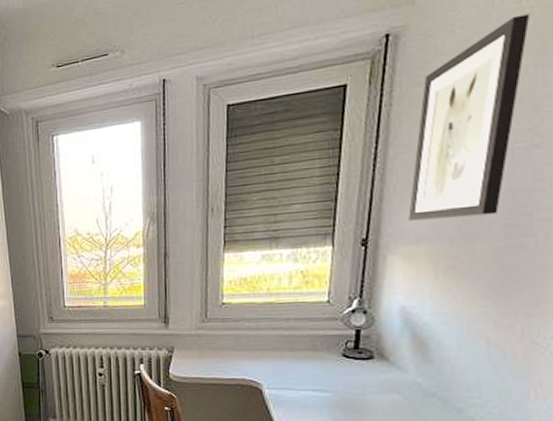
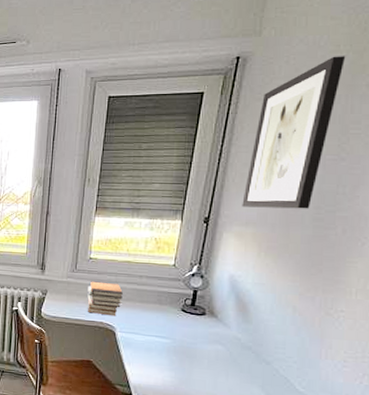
book stack: none [223,329,267,371] -> present [87,280,123,316]

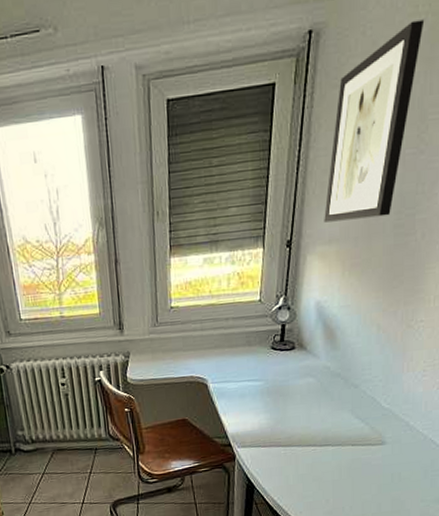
book stack: present [87,280,123,316] -> none [173,330,211,369]

